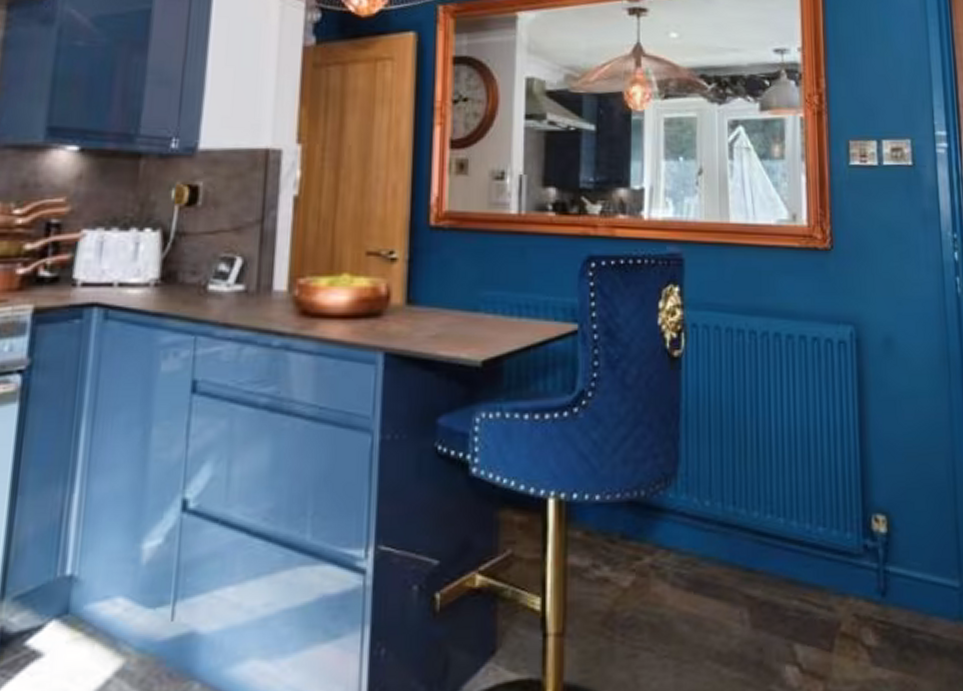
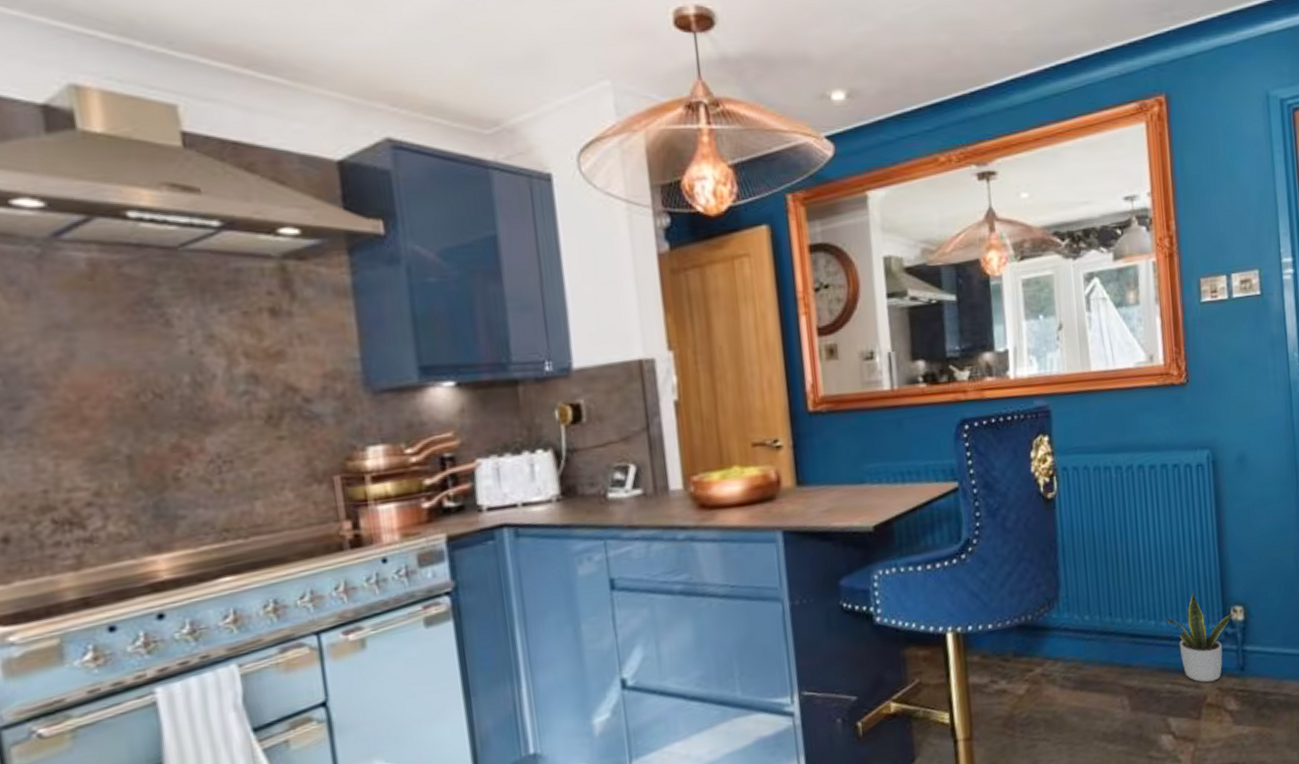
potted plant: none [796,488,877,606] -> present [1165,590,1235,683]

